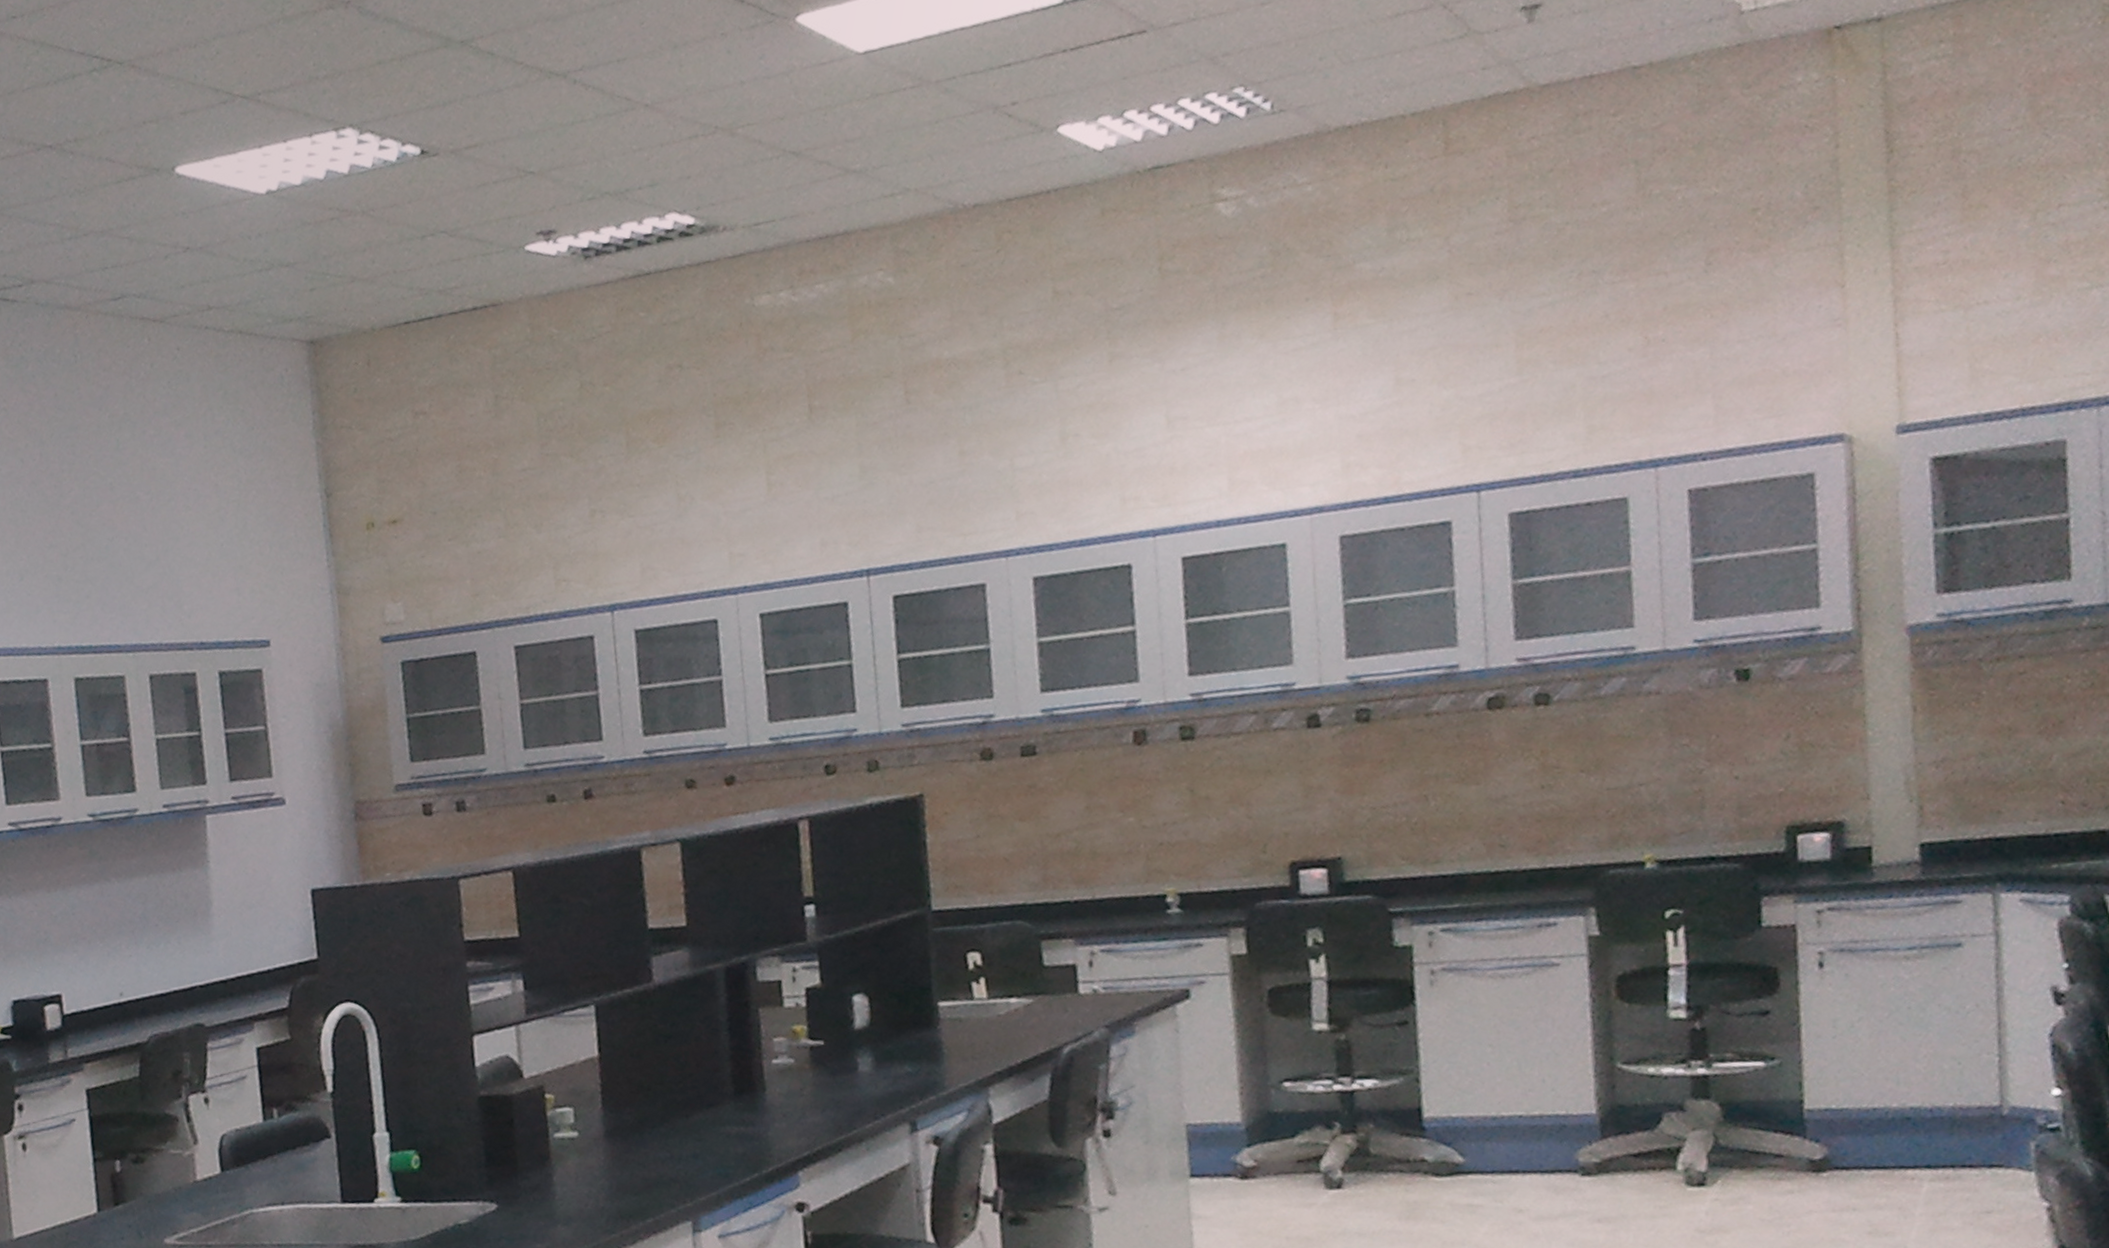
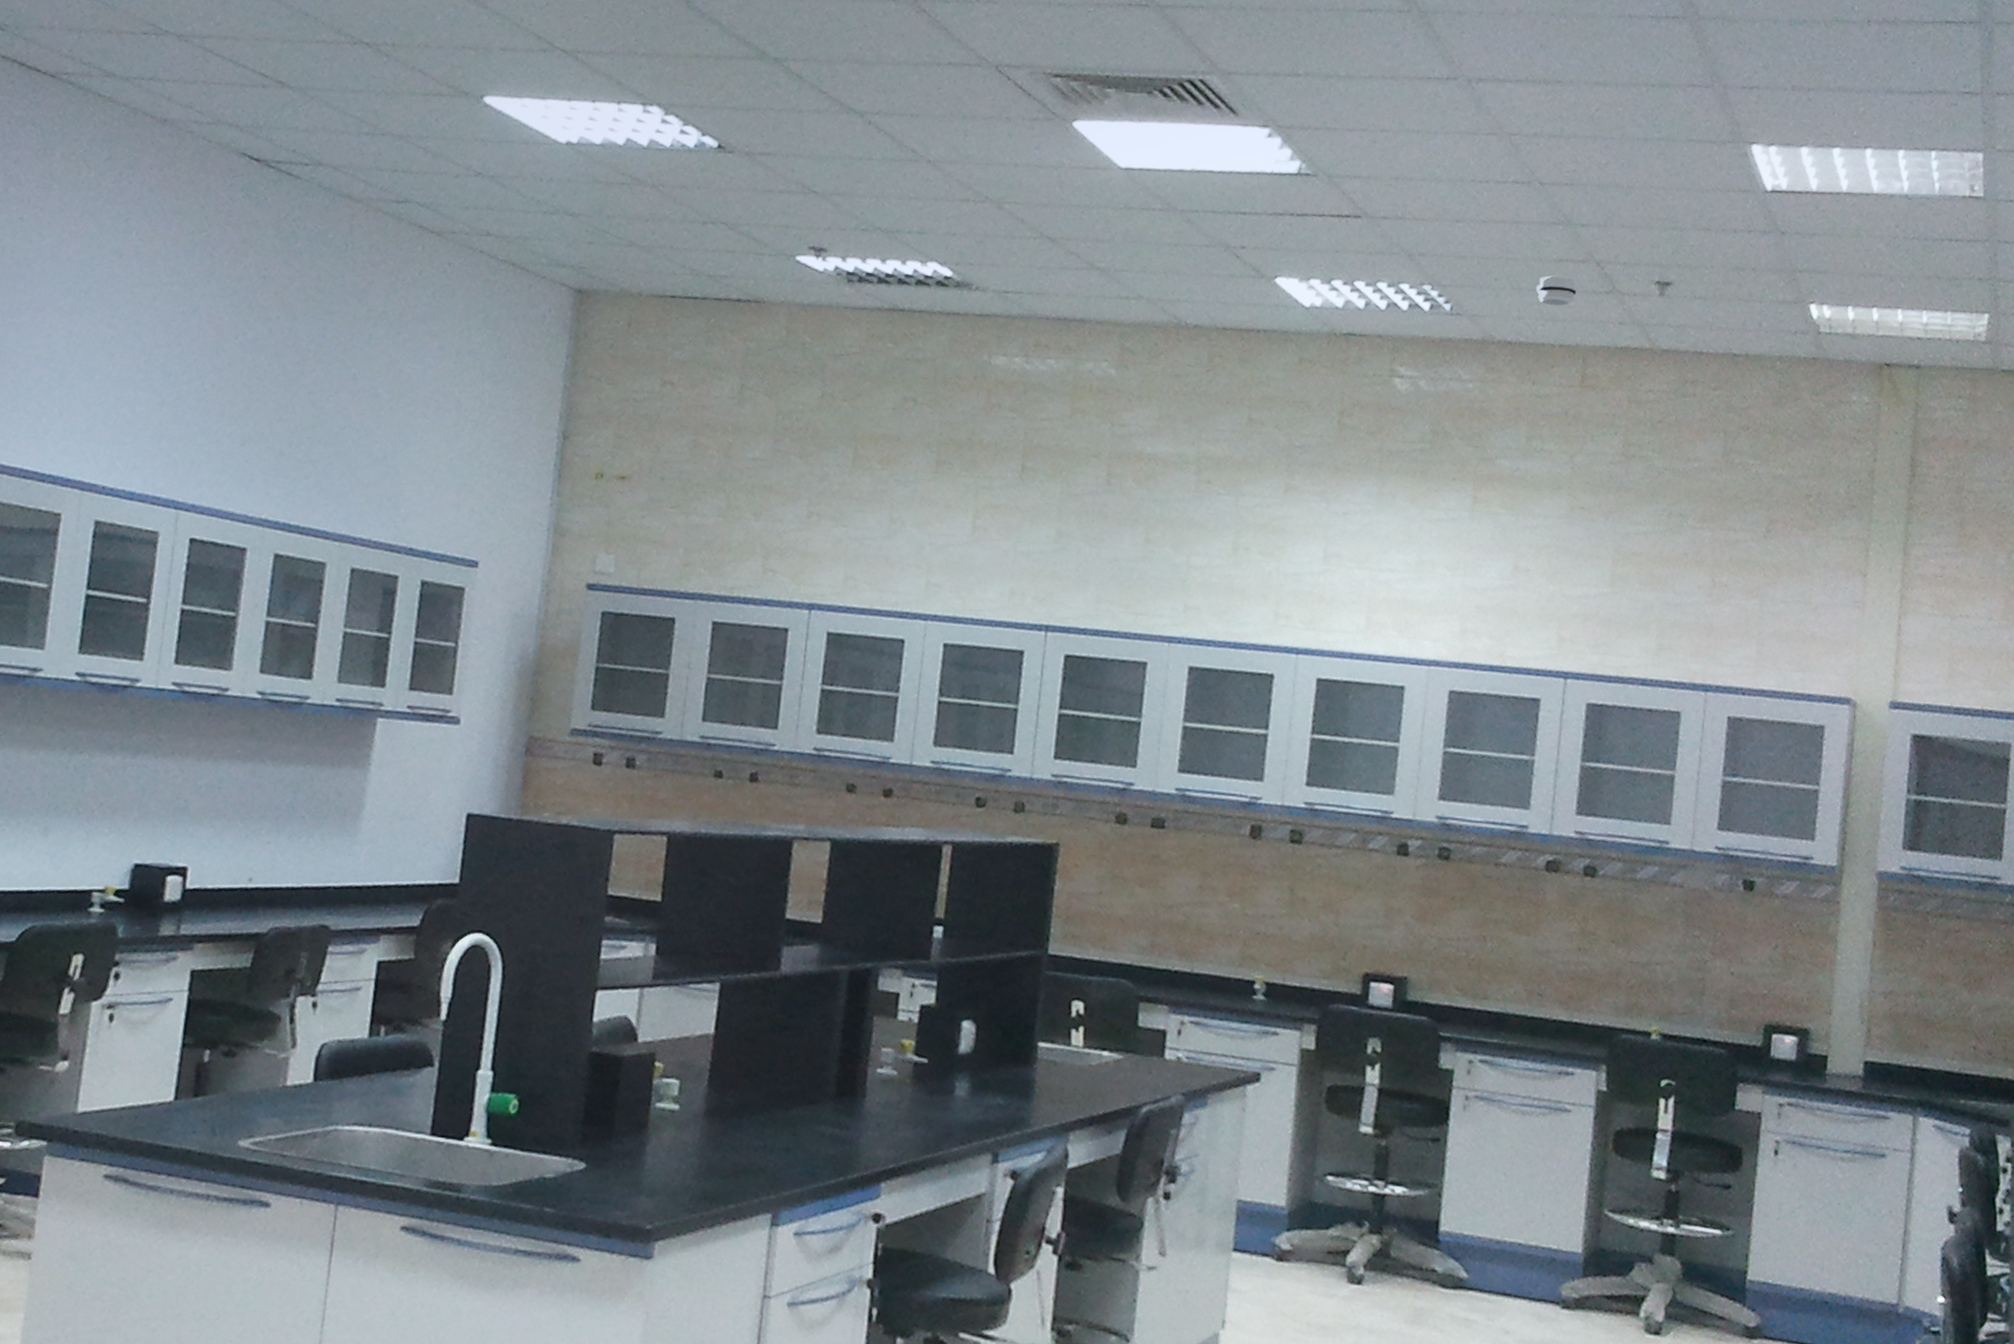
smoke detector: none [1371,31,1423,72] -> present [1536,275,1577,307]

